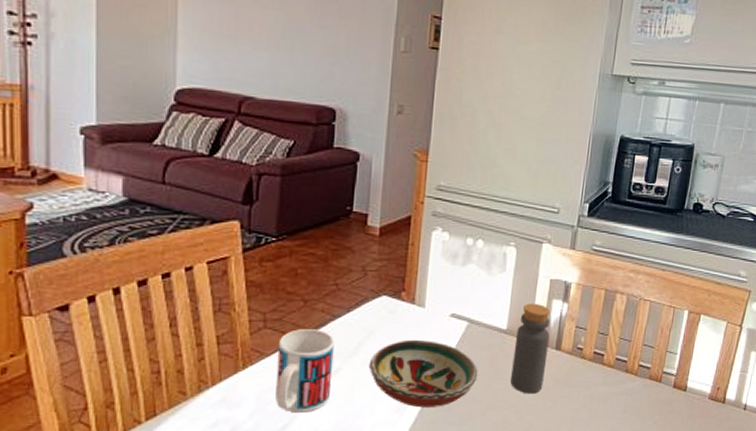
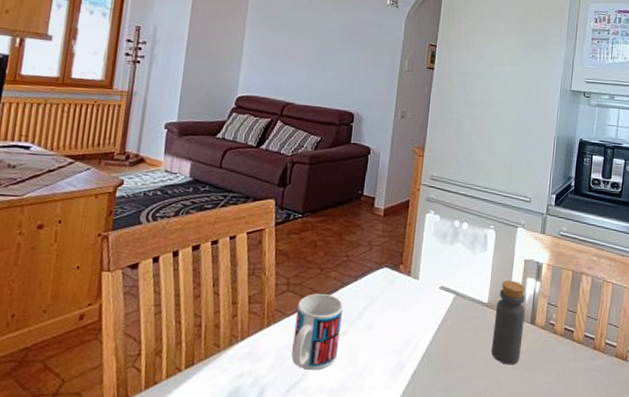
decorative bowl: present [368,339,478,408] -> none [370,307,463,373]

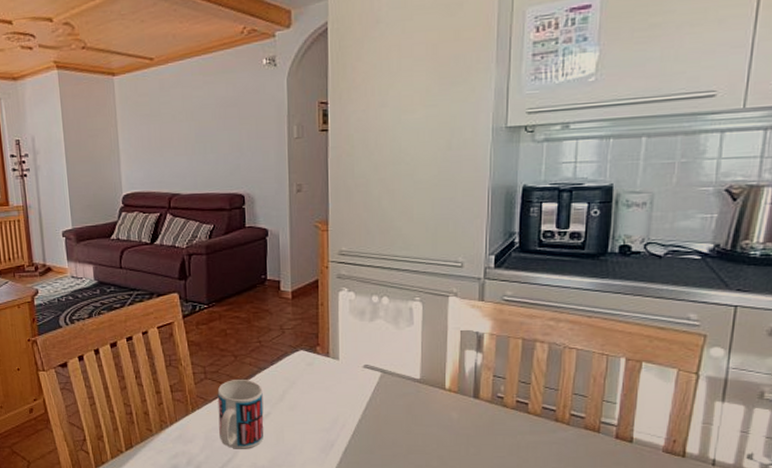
bottle: present [491,280,526,365] -> none [430,353,466,440]

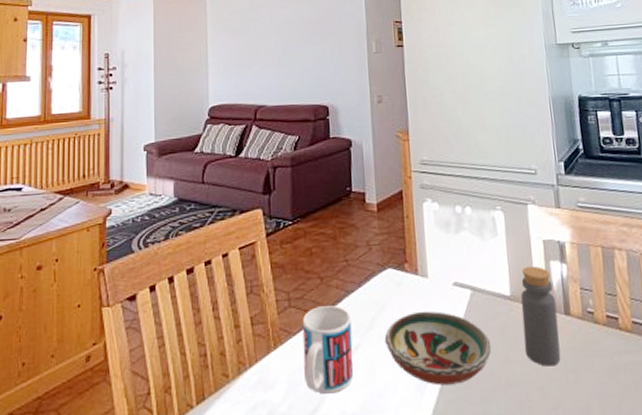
decorative bowl: none [294,388,396,449] -> present [384,311,492,386]
bottle: none [430,353,466,440] -> present [521,265,561,367]

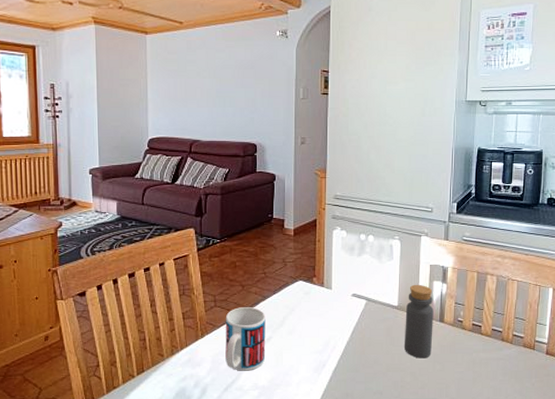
decorative bowl: present [384,311,492,386] -> none [292,314,378,369]

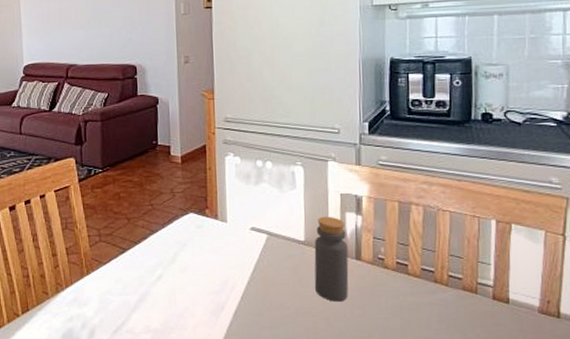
mug: present [225,307,266,371] -> none [111,242,157,312]

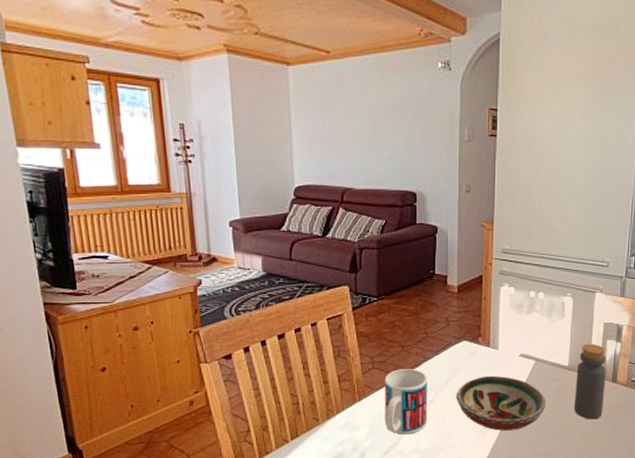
mug: none [111,242,157,312] -> present [384,369,428,435]
decorative bowl: none [185,250,283,312] -> present [456,375,546,431]

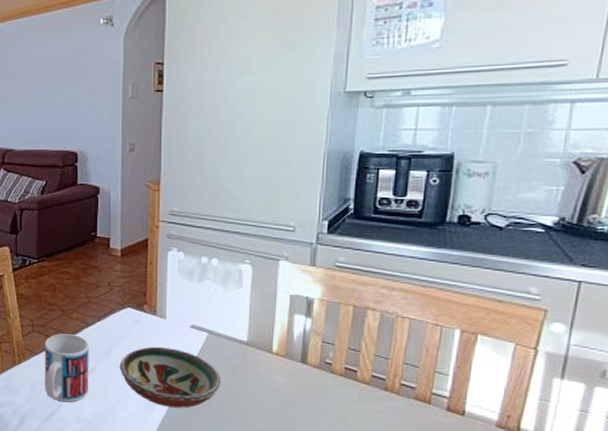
bottle: present [574,343,606,420] -> none [255,317,294,404]

